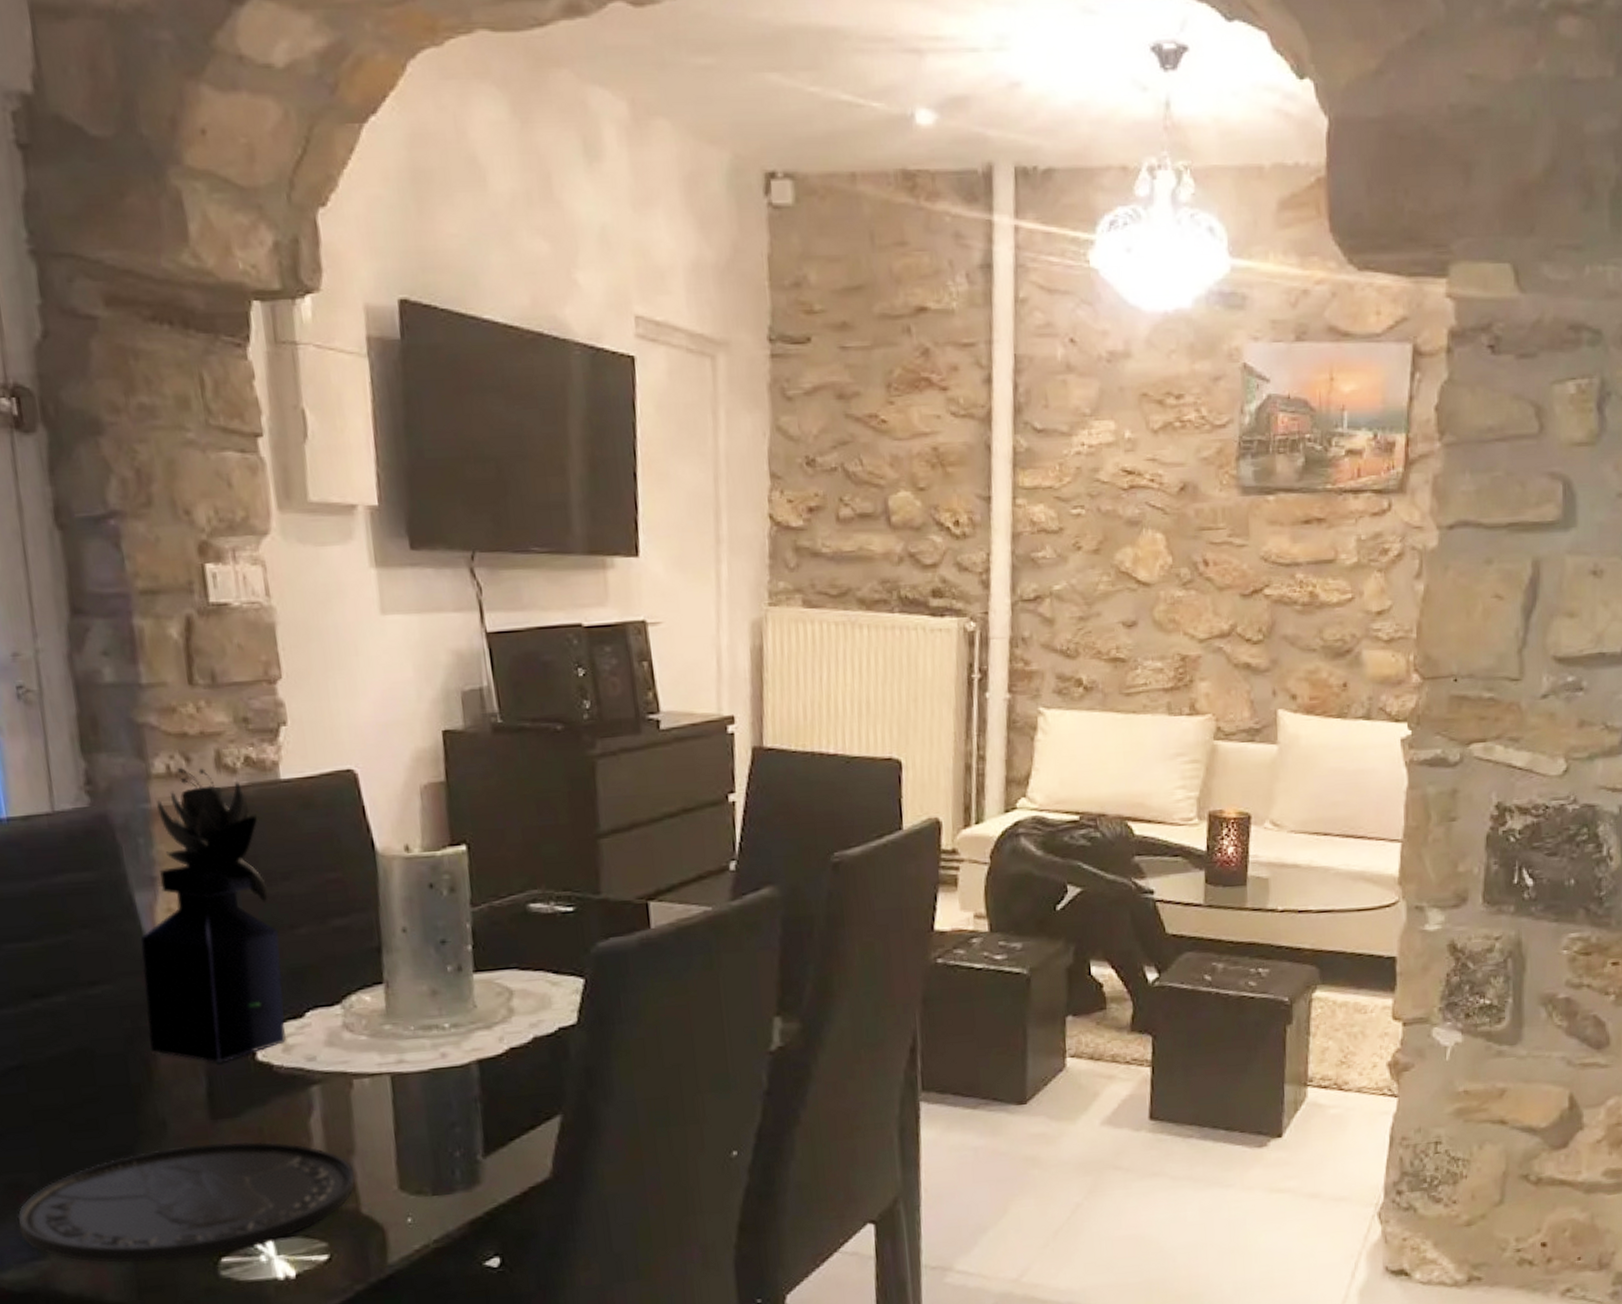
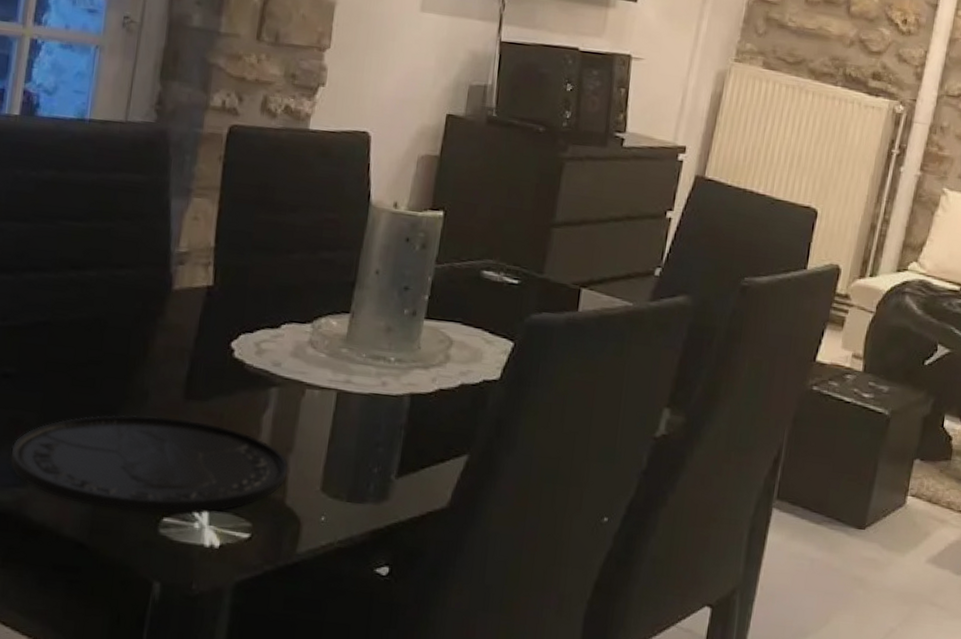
vase: present [140,767,286,1063] -> none [151,104,283,353]

